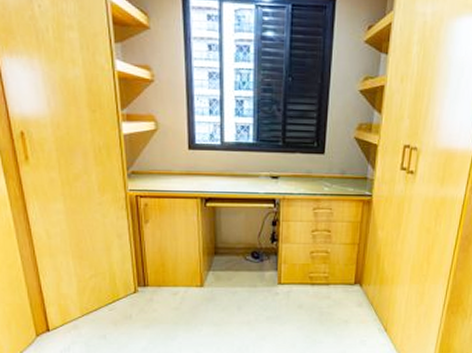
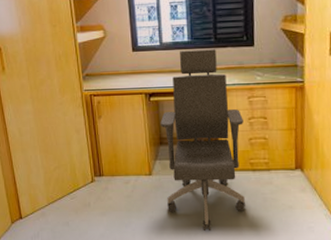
office chair: none [216,153,306,345] -> present [160,49,245,232]

